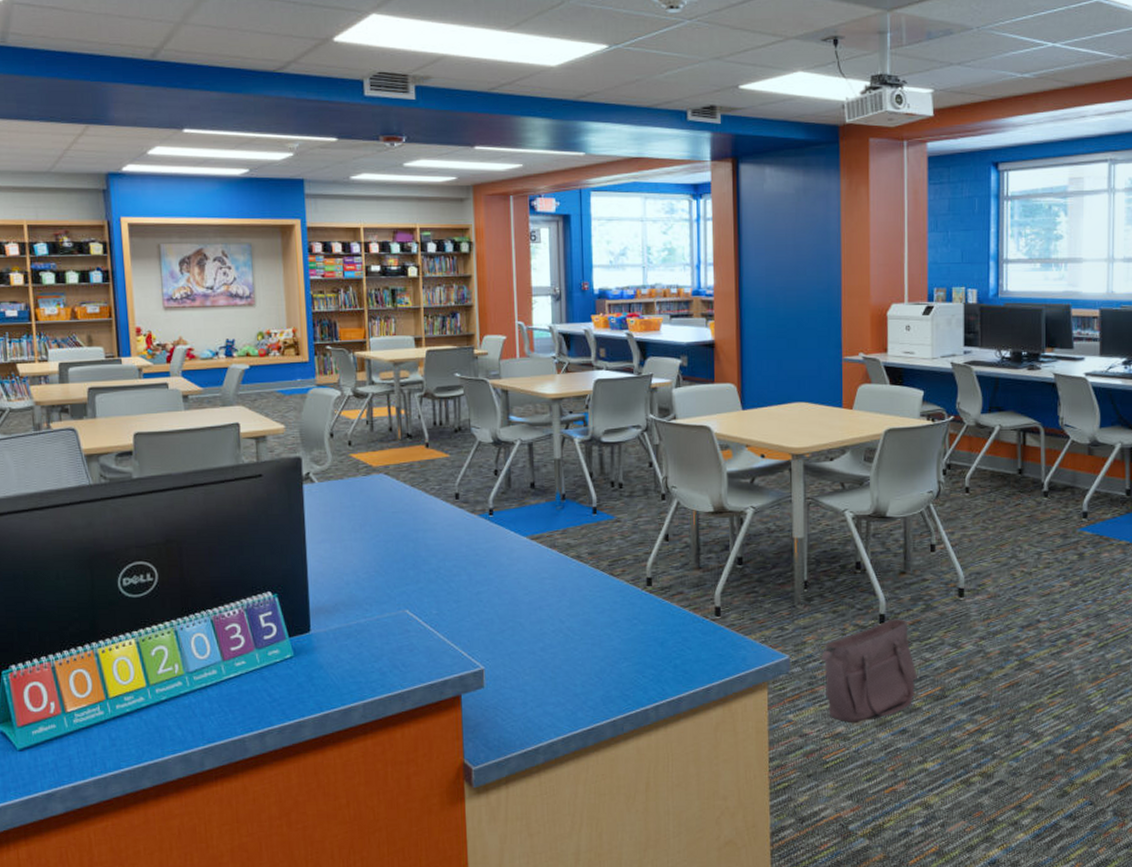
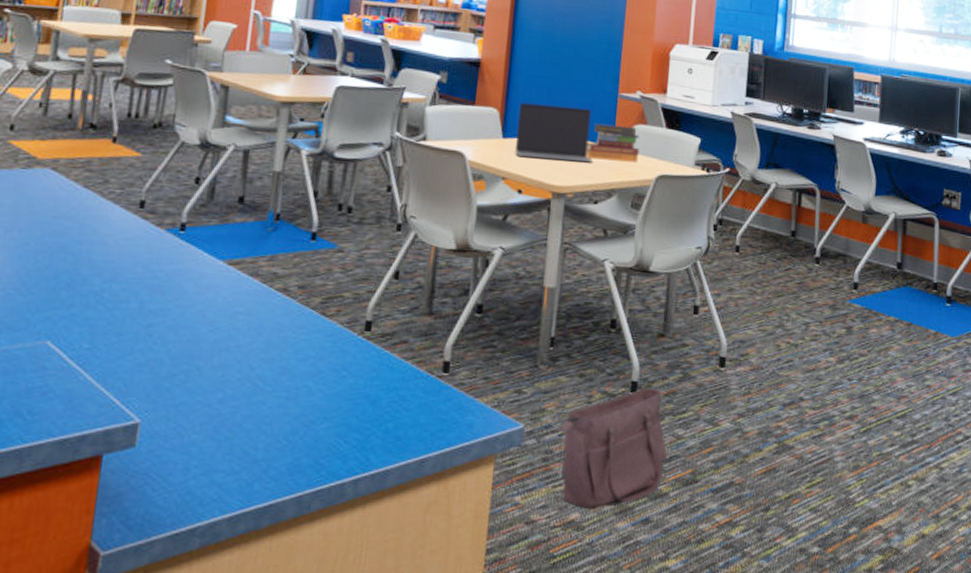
laptop: none [753,374,825,426] -> present [515,102,593,163]
books: none [818,387,867,421] -> present [586,123,639,163]

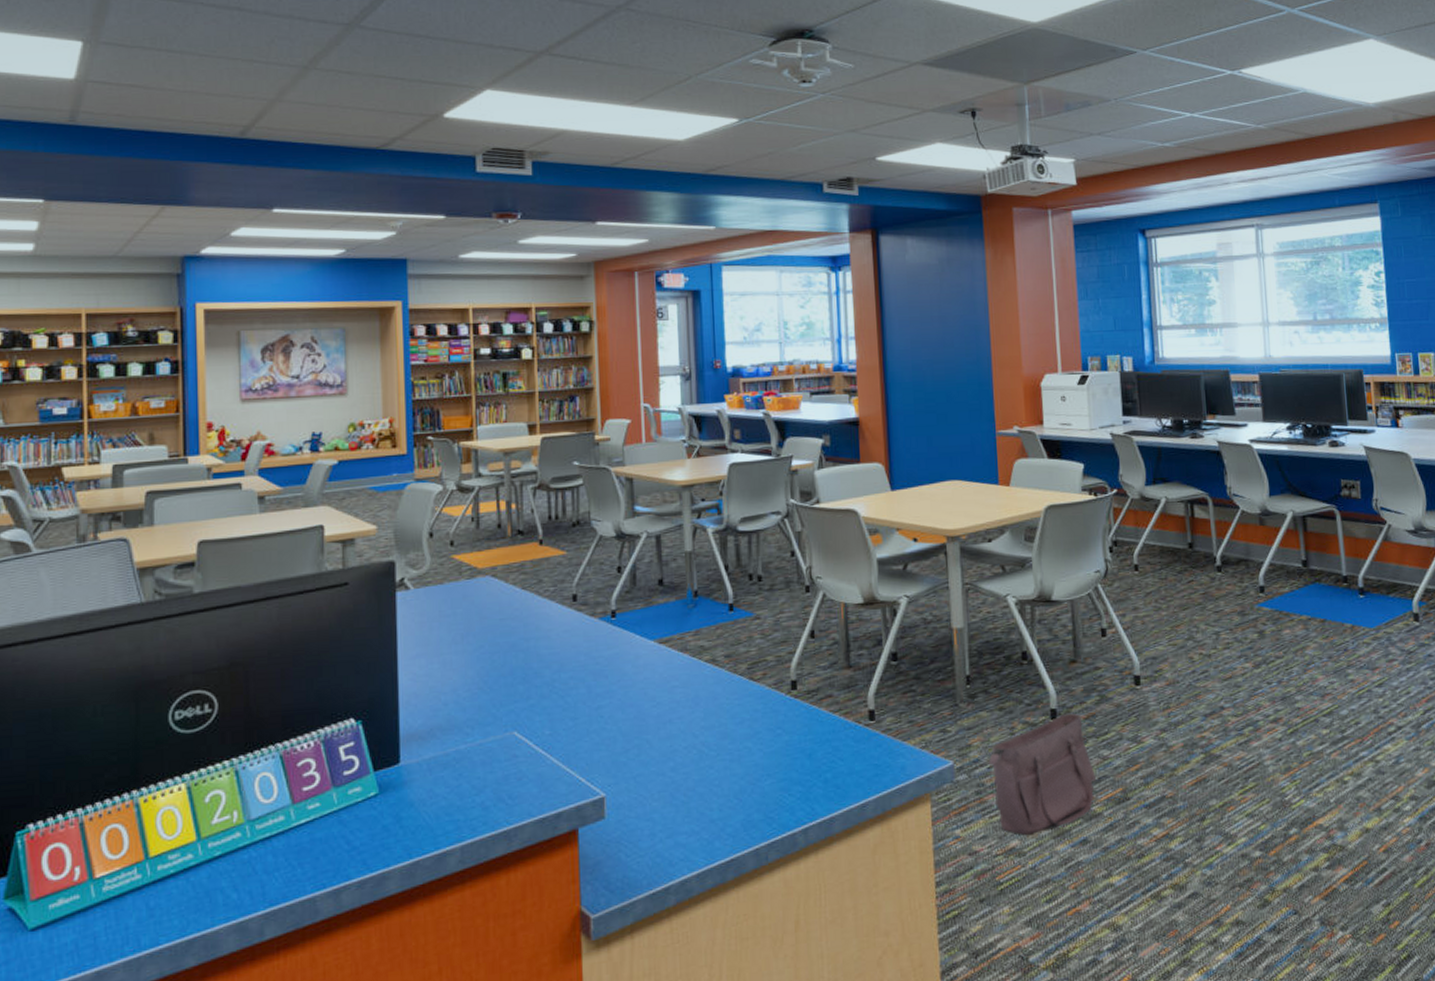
laptop: present [515,102,593,163] -> none [902,450,981,507]
books: present [586,123,639,163] -> none [973,462,1025,499]

